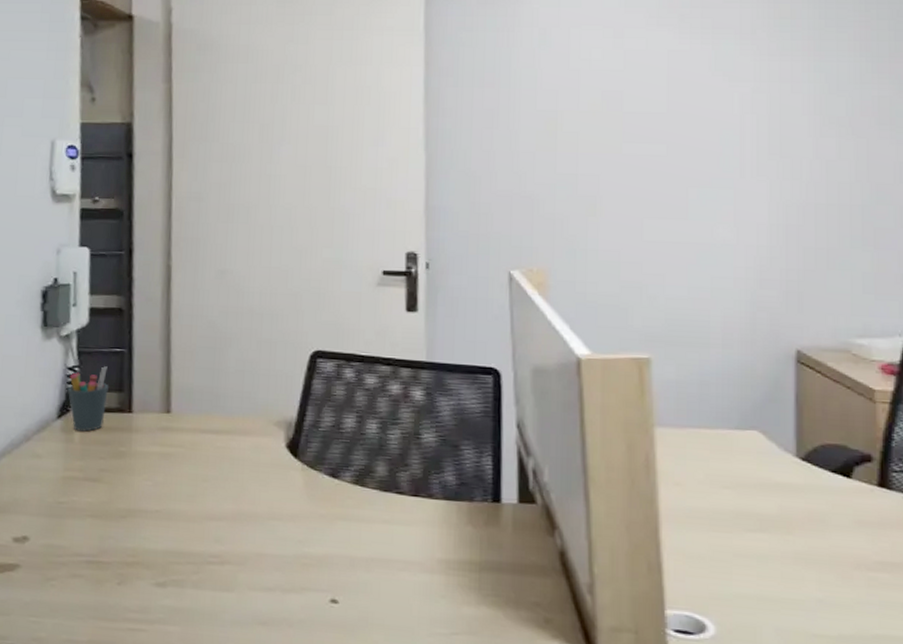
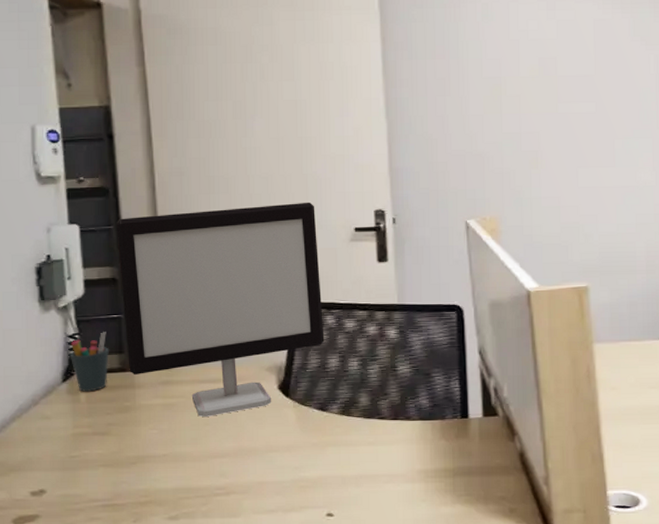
computer monitor: none [127,238,342,472] -> present [117,202,325,417]

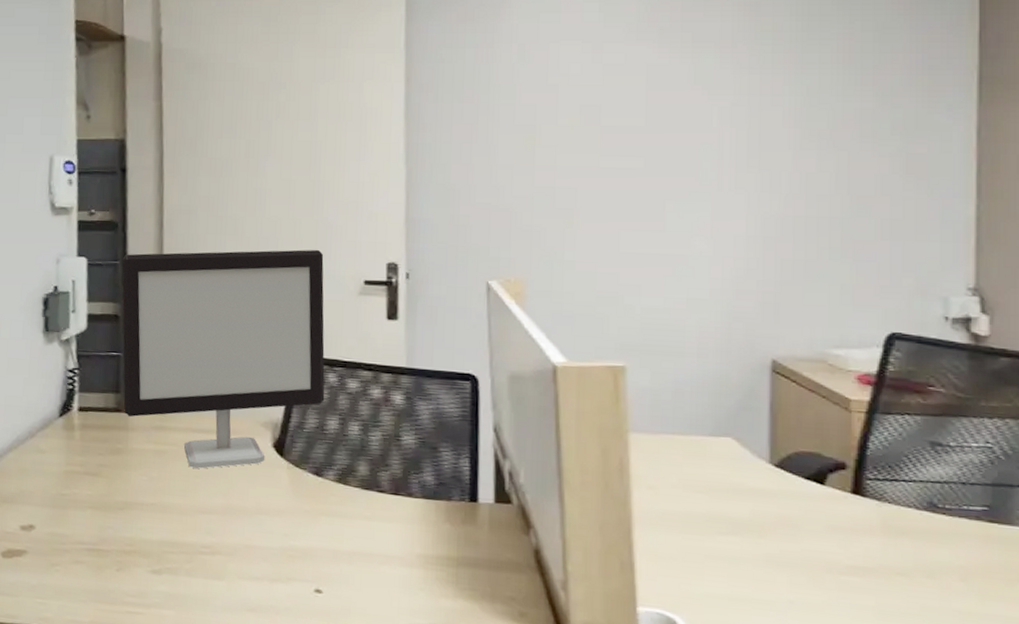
pen holder: present [69,332,109,392] -> none [68,369,106,430]

